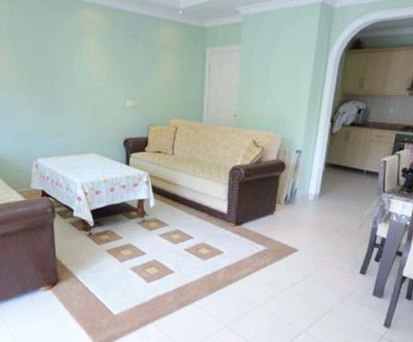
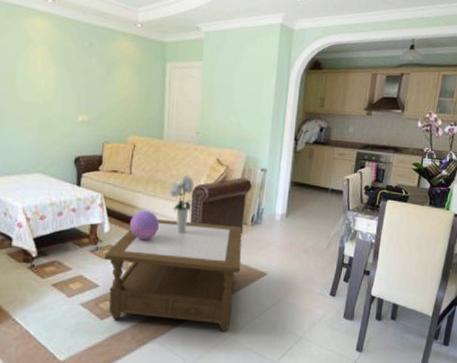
coffee table: none [150,197,276,300] -> present [104,219,242,331]
decorative sphere: none [171,188,198,215] -> present [129,211,159,240]
bouquet: none [207,156,232,211] -> present [169,176,195,235]

